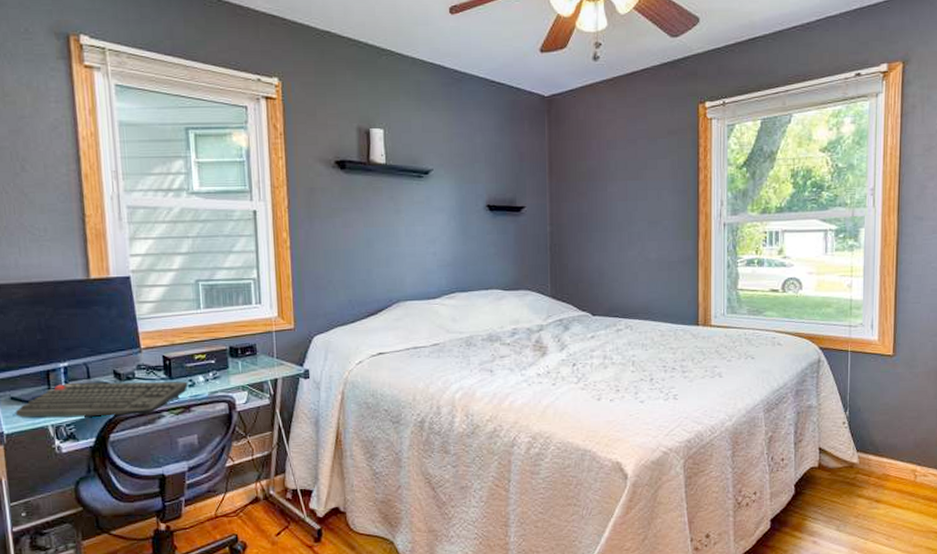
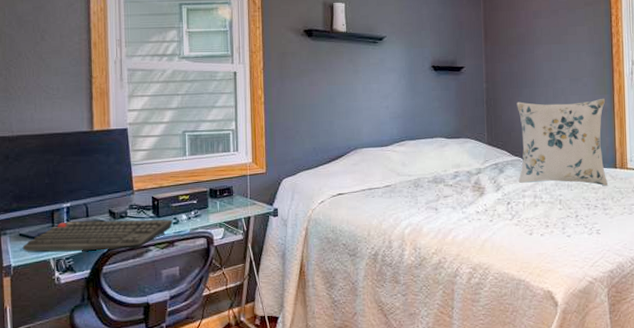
pillow: none [585,244,689,346] -> present [517,98,608,186]

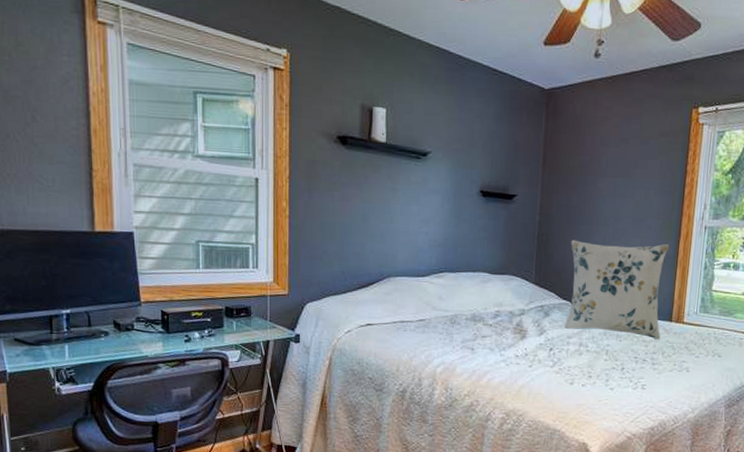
computer keyboard: present [22,219,173,252] -> none [18,329,184,365]

